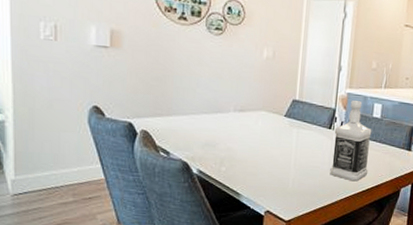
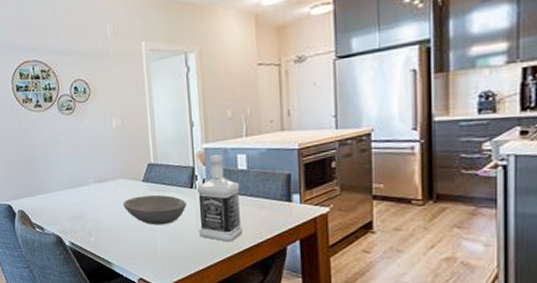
bowl: none [261,130,323,161] -> present [123,195,186,225]

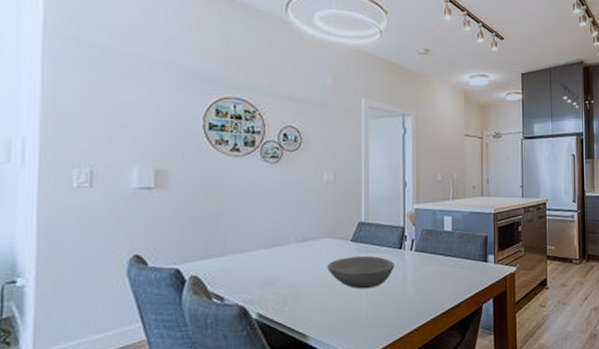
bottle: present [196,155,244,242] -> none [405,216,446,304]

